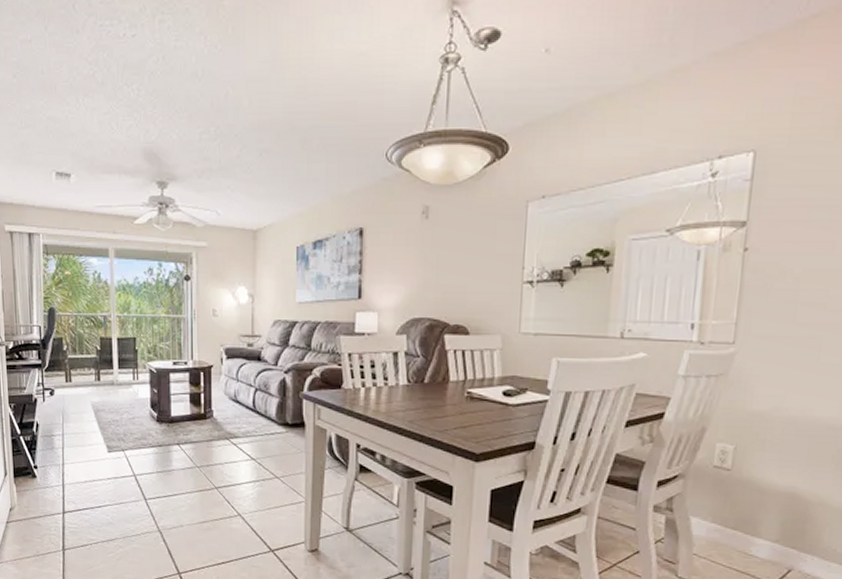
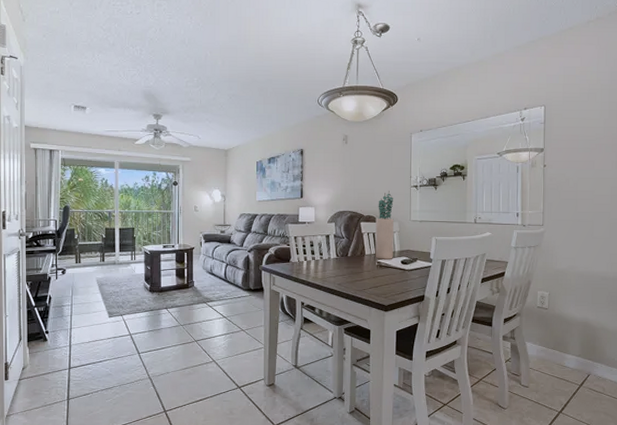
vase: none [464,289,496,389] -> present [375,191,394,259]

